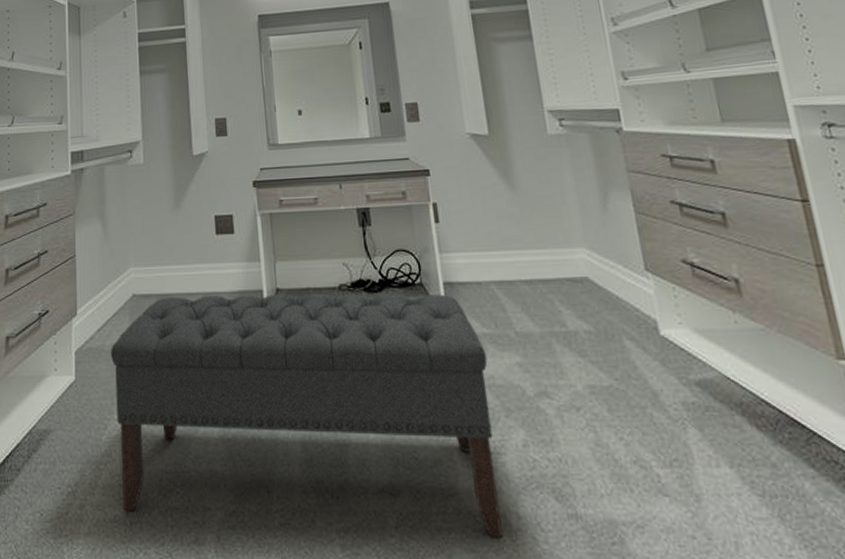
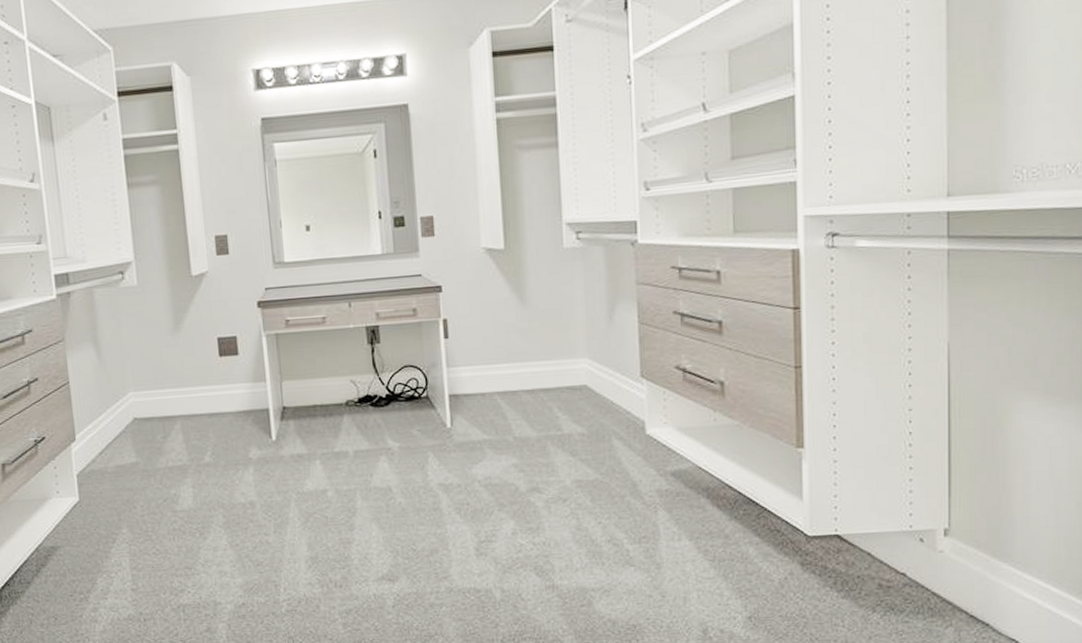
bench: present [111,293,503,539] -> none [114,406,488,611]

